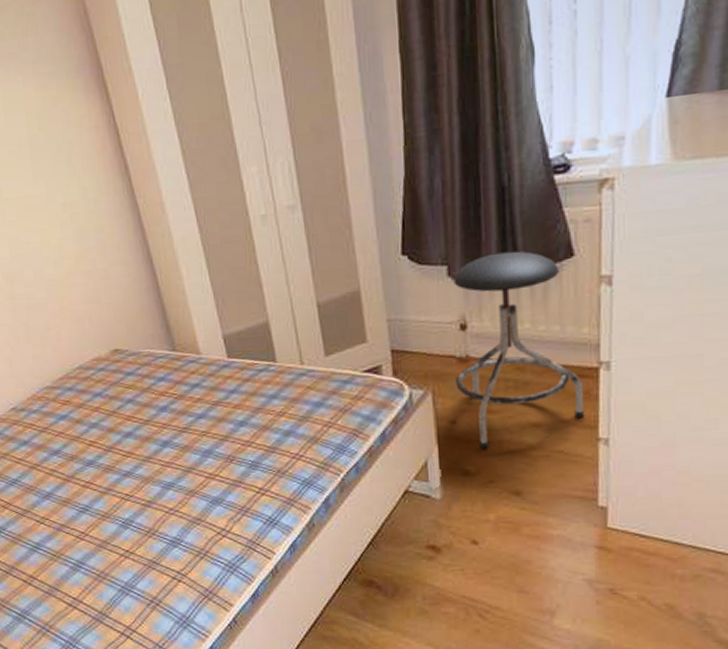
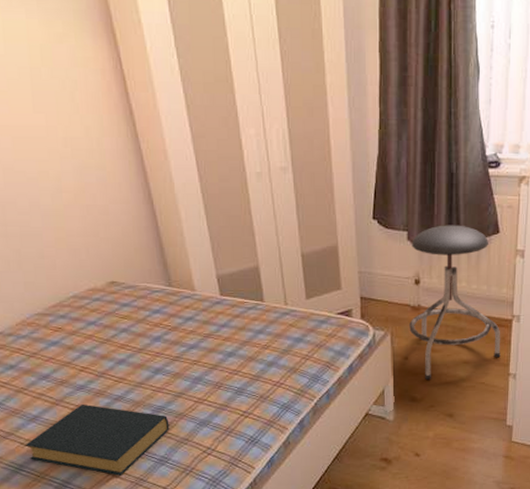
hardback book: none [40,480,181,558] -> present [25,403,170,476]

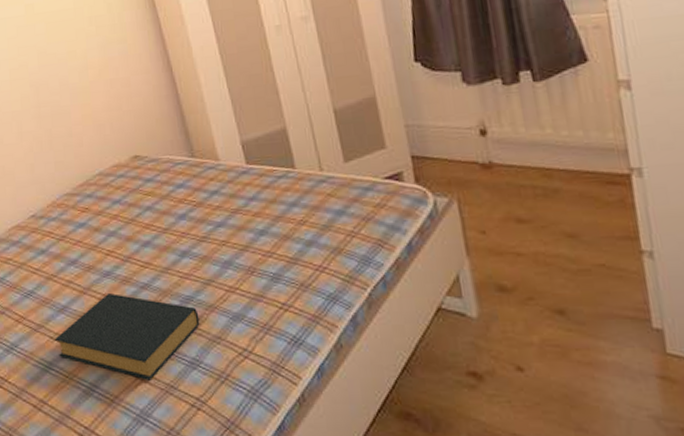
stool: present [409,225,501,381] -> none [468,56,623,262]

